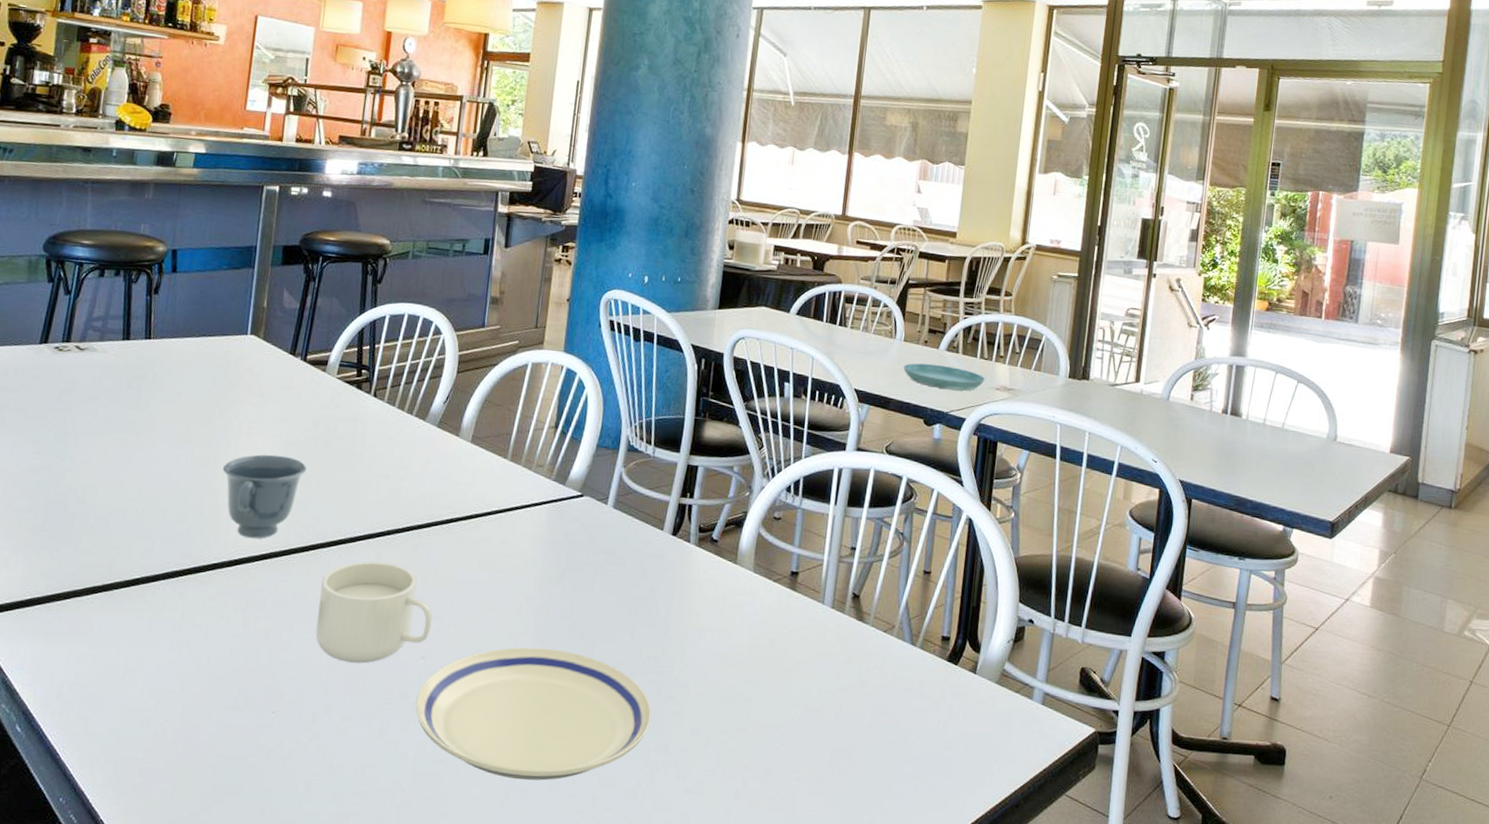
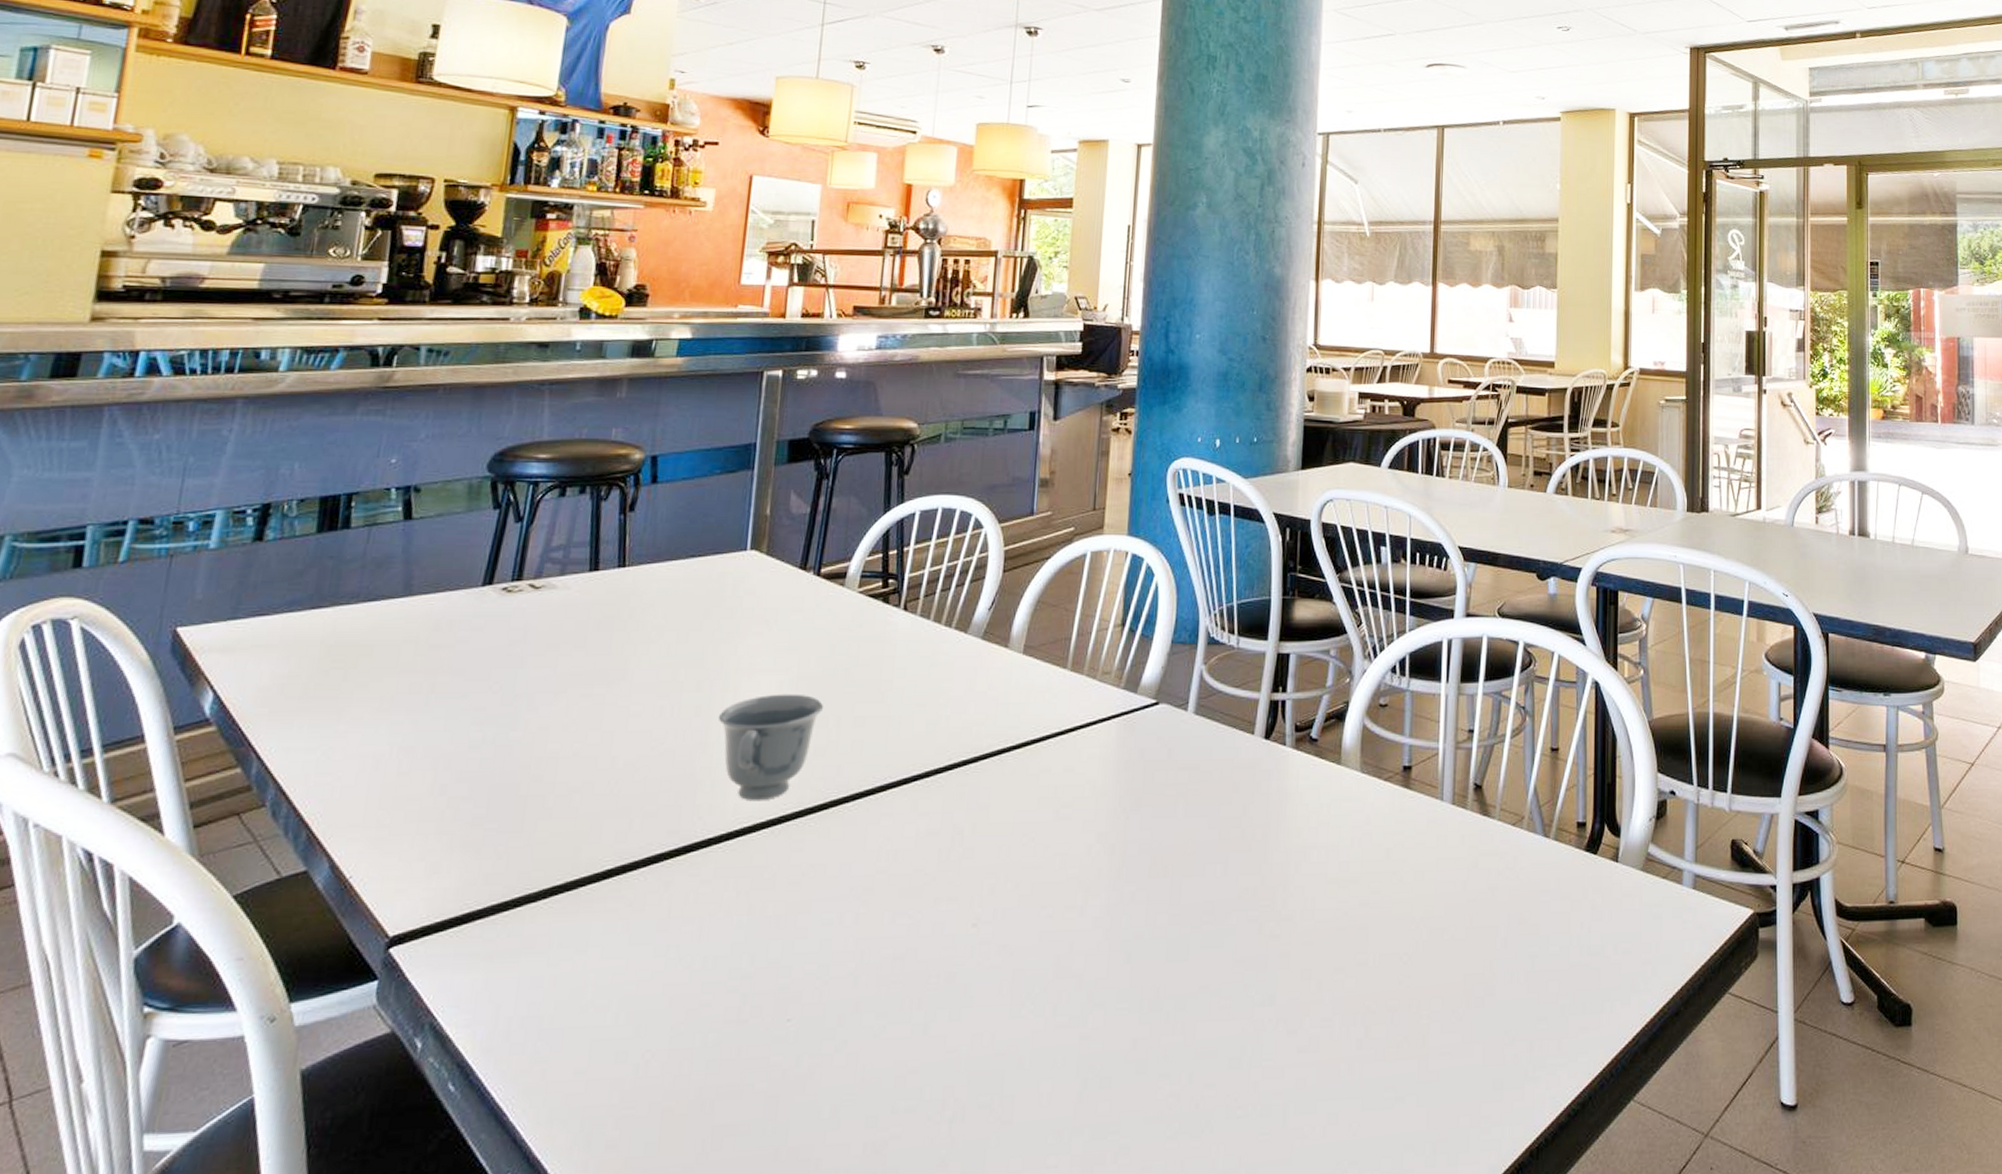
cup: present [315,561,433,663] -> none [839,812,985,943]
plate: present [415,647,652,781] -> none [967,894,1254,1065]
saucer: present [903,363,985,391] -> none [1509,510,1599,537]

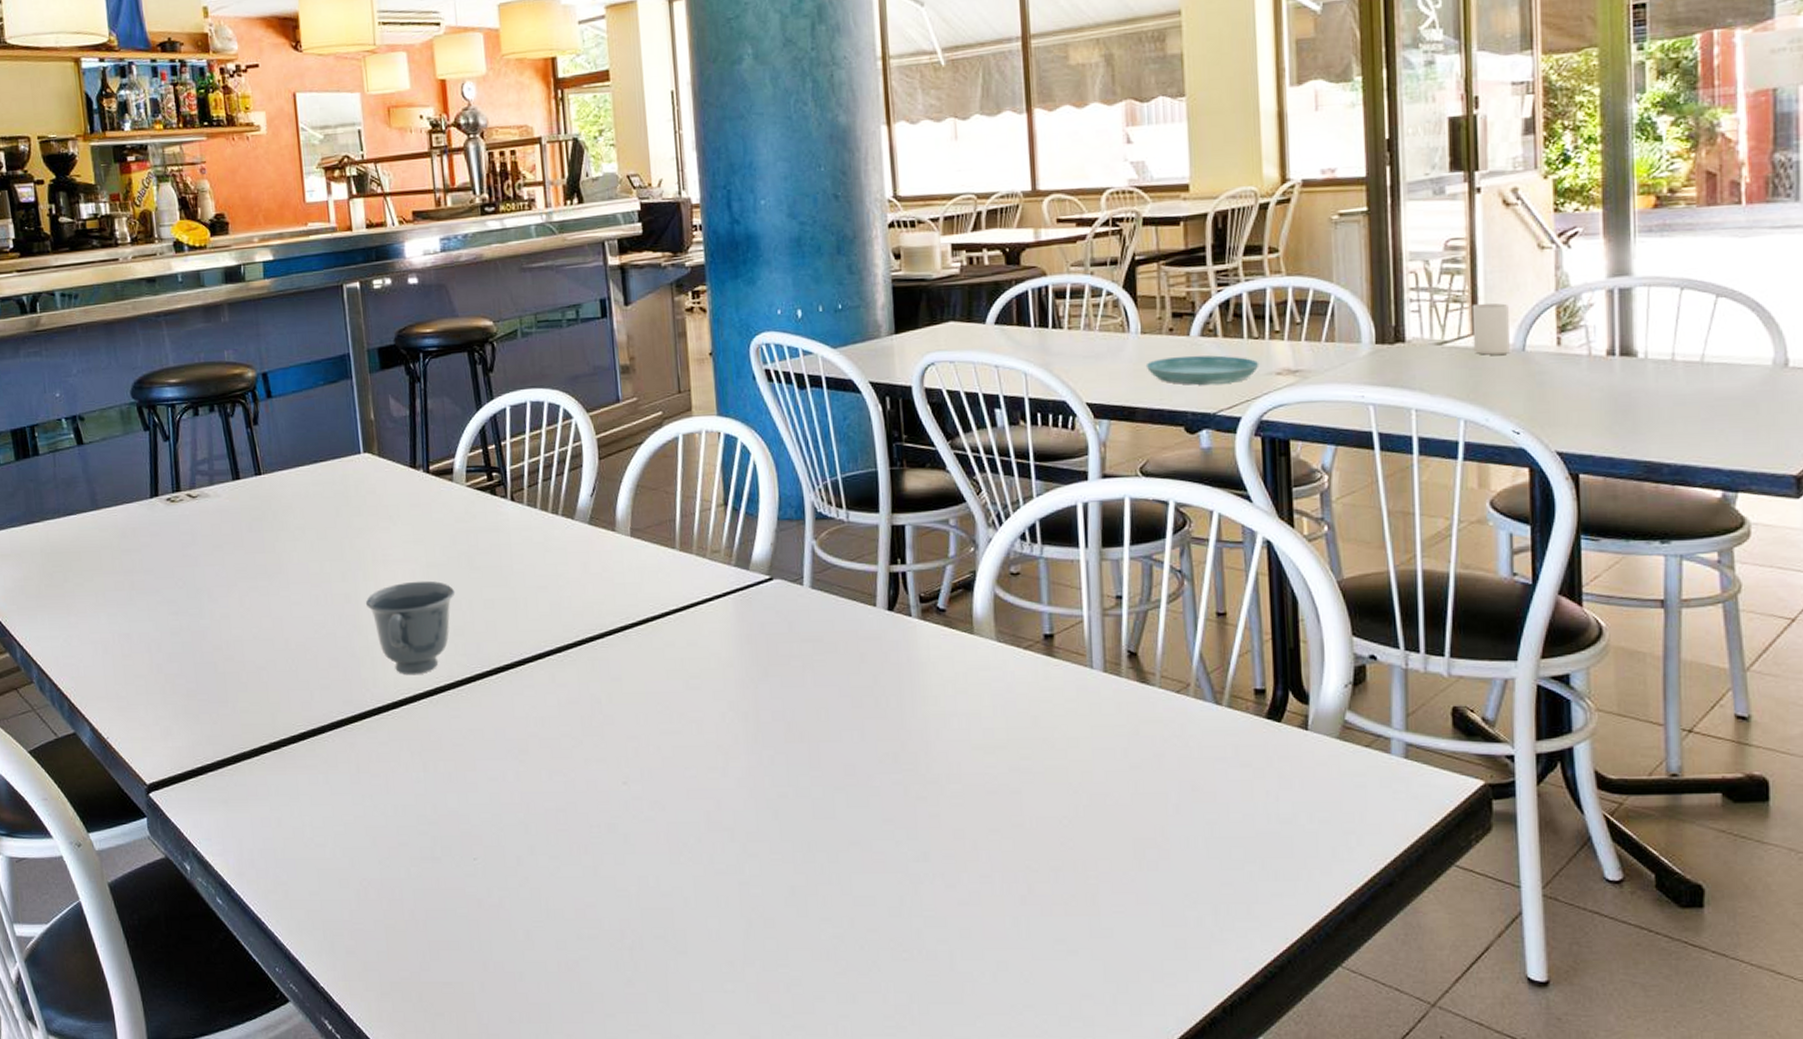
saucer: none [1509,510,1599,537] -> present [1145,355,1260,385]
cup: none [1757,484,1783,528] -> present [1471,302,1510,355]

